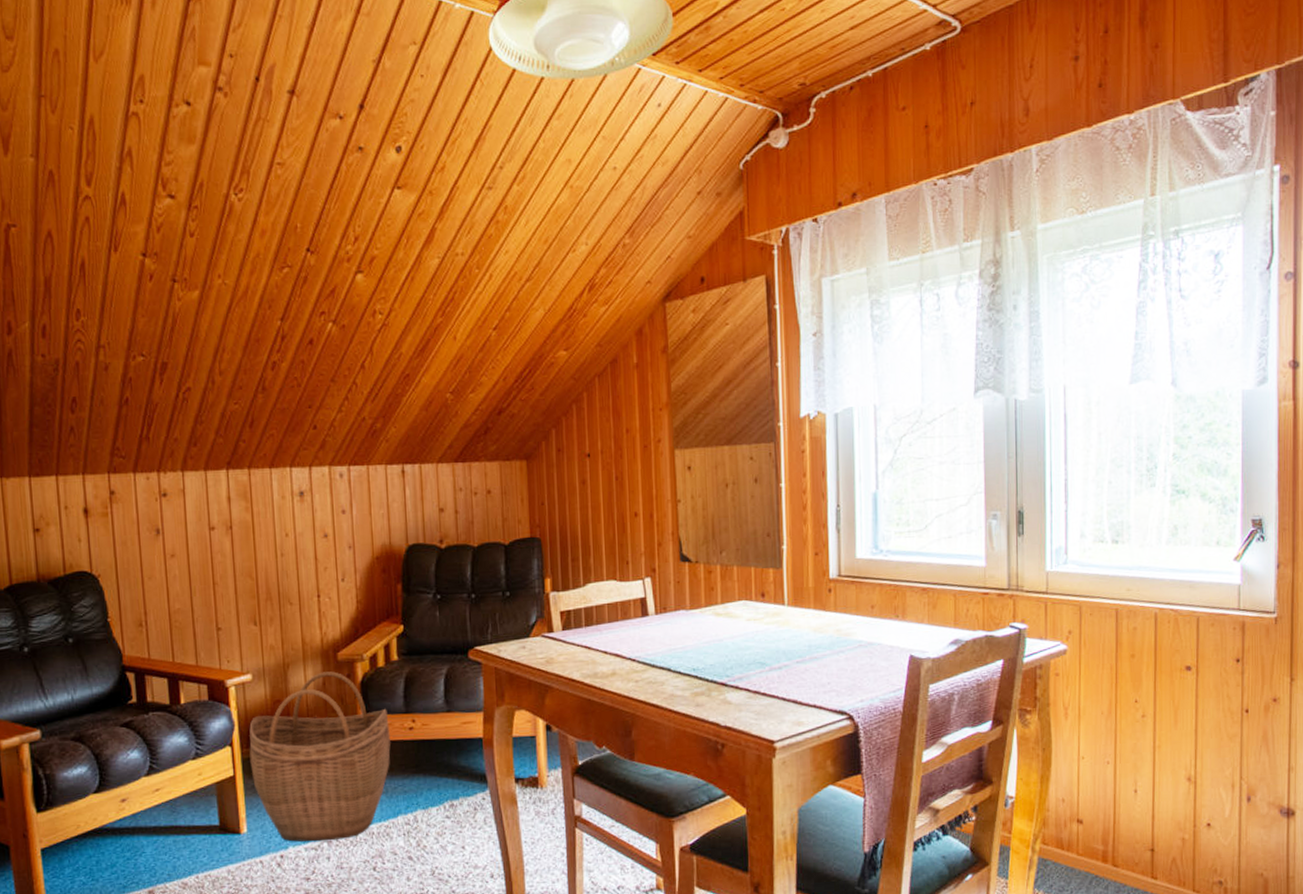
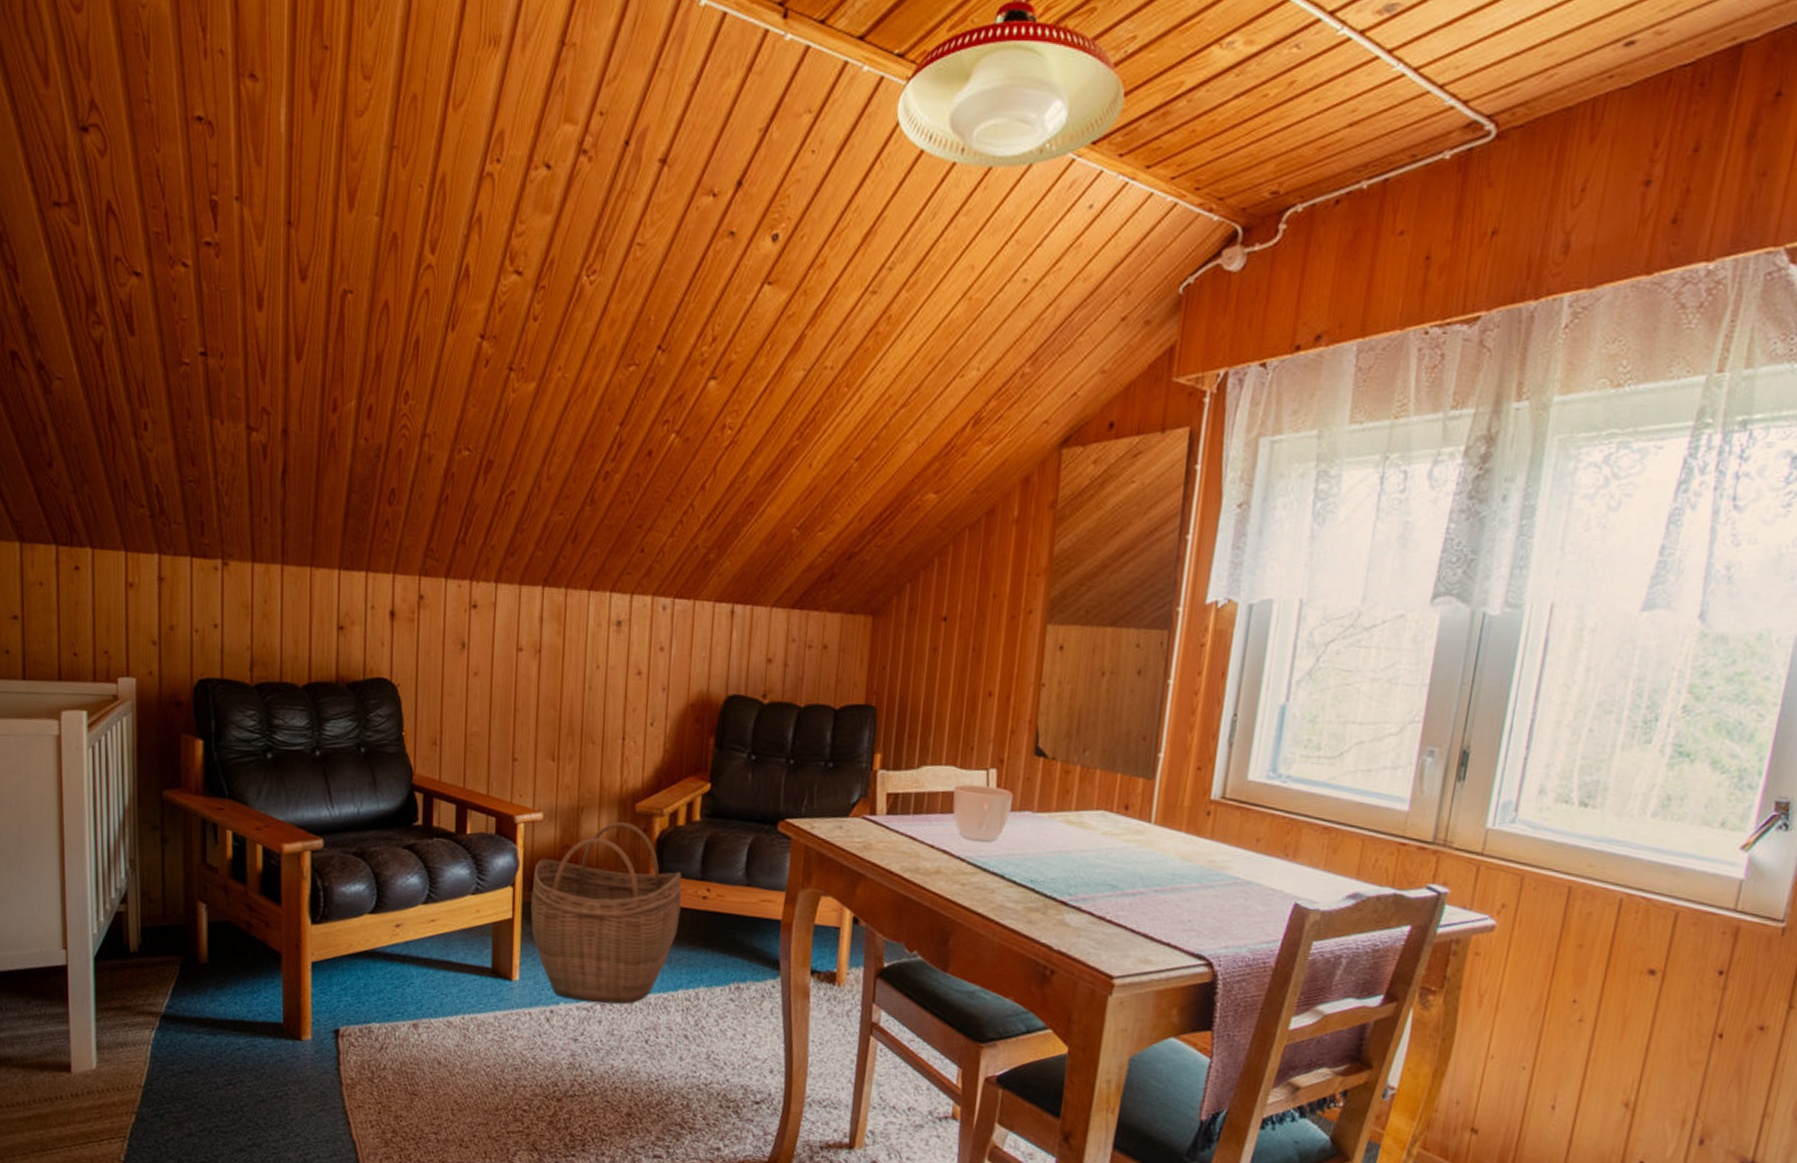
cup: none [616,593,669,643] -> present [952,784,1014,843]

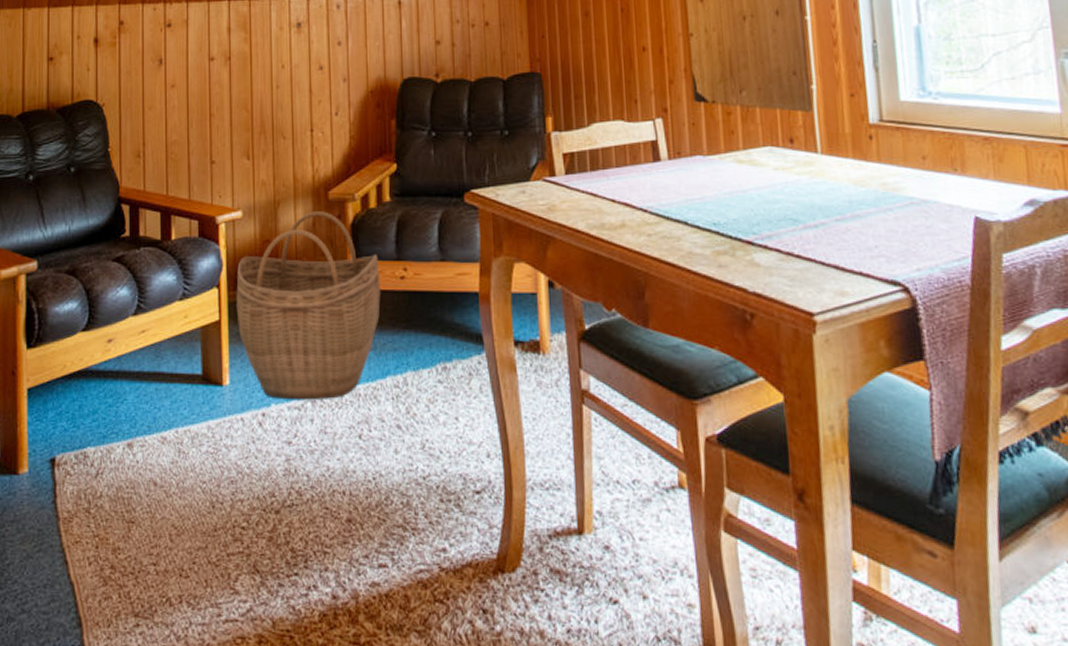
cup: present [952,784,1014,843] -> none [624,136,683,192]

